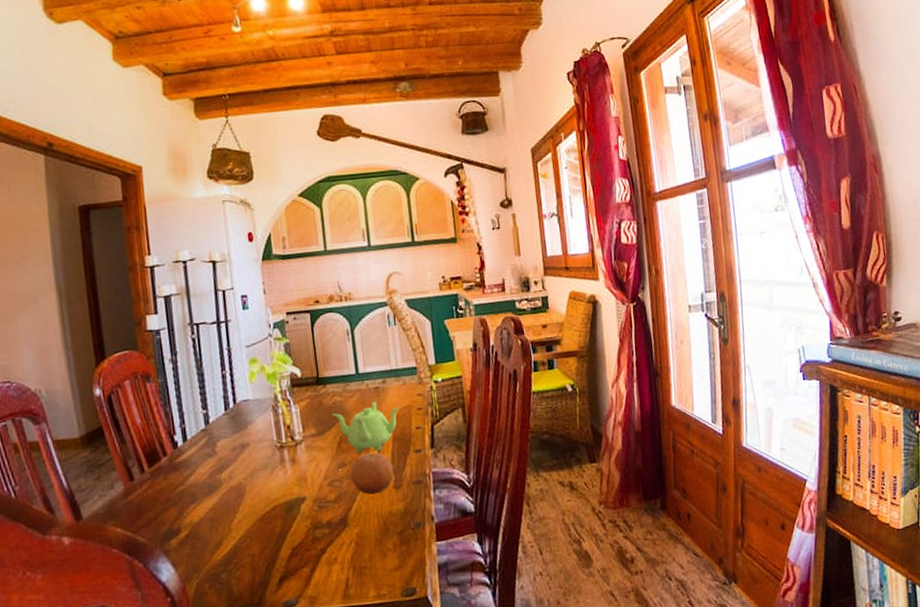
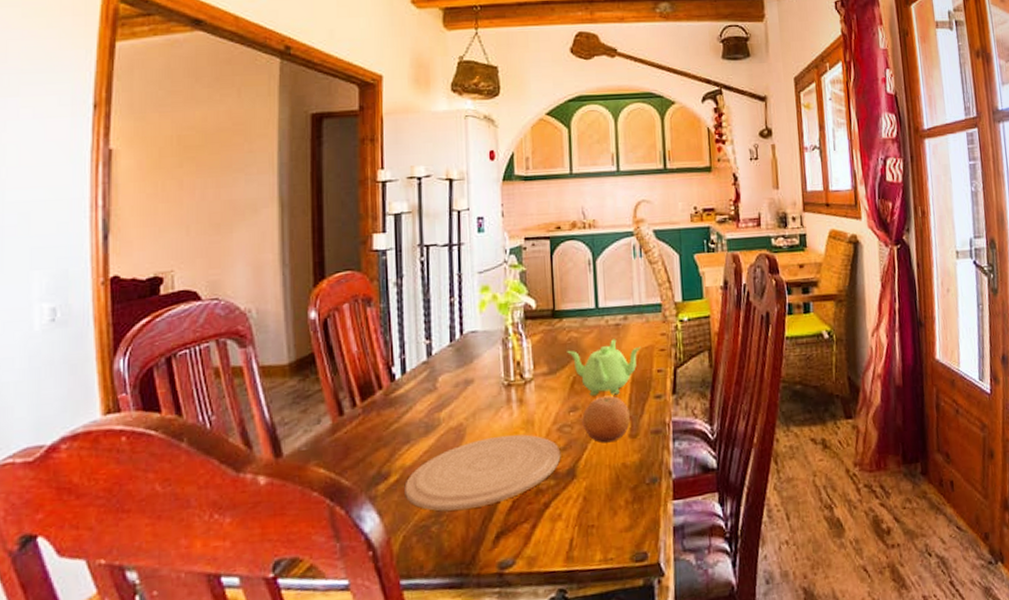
plate: none [194,490,333,561] -> present [404,434,561,512]

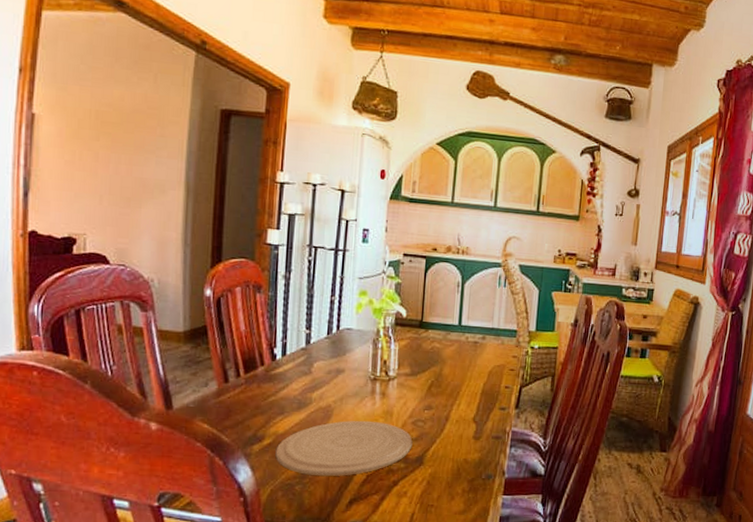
teapot: present [567,339,641,396] -> none [429,354,494,402]
fruit: present [582,395,630,443] -> none [434,401,476,441]

